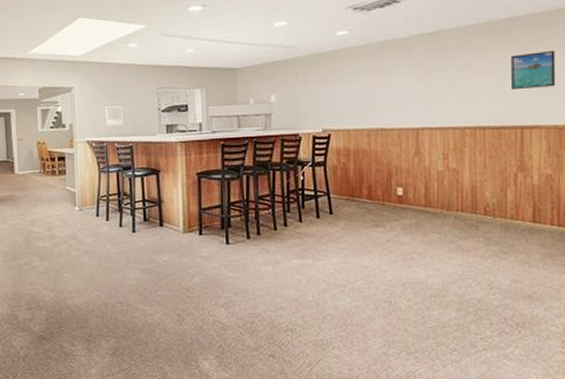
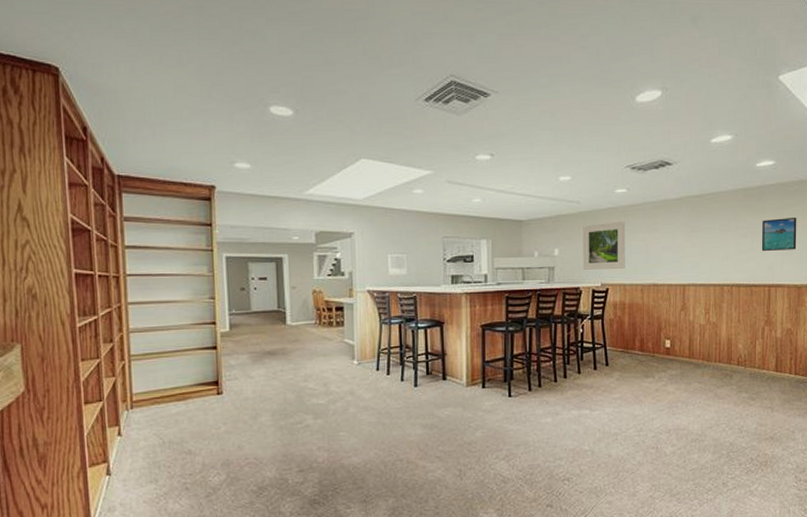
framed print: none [301,64,349,116] -> present [583,221,625,270]

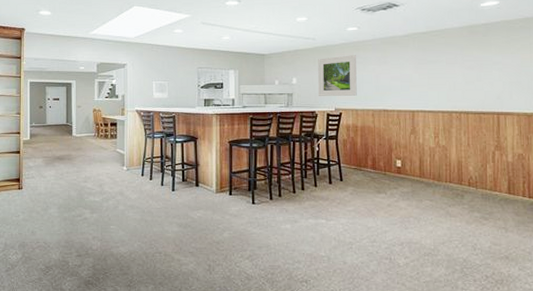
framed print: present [761,217,797,251] -> none [488,51,525,82]

